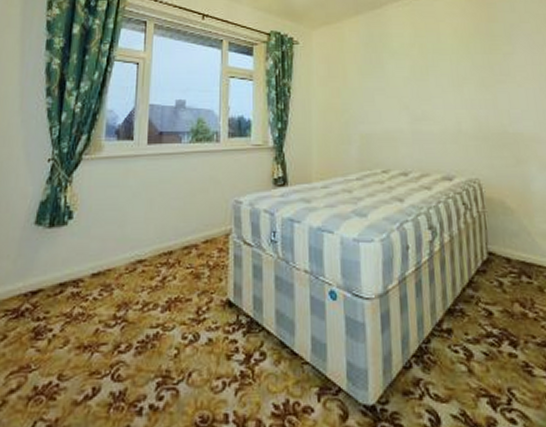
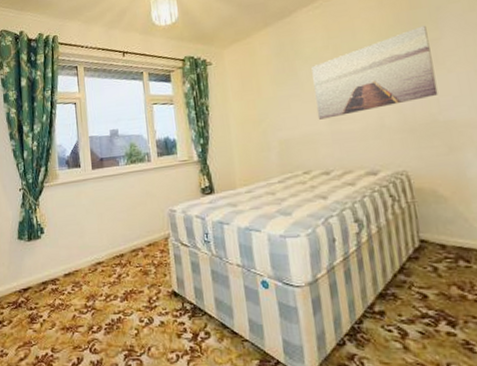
wall art: none [397,39,509,117] -> present [311,25,438,120]

